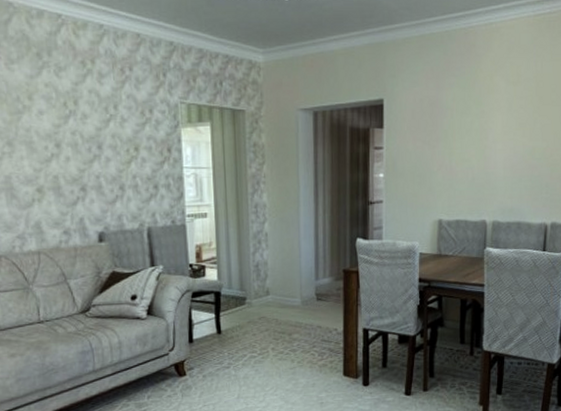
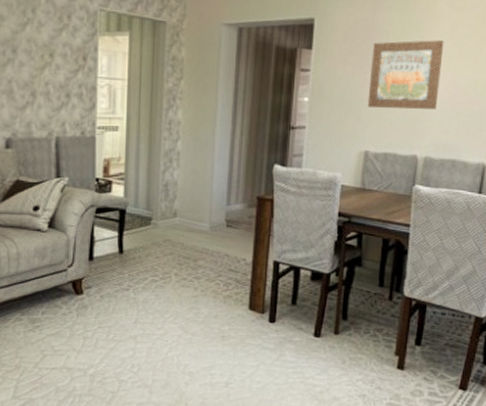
wall art: none [438,113,503,180] -> present [367,40,444,109]

